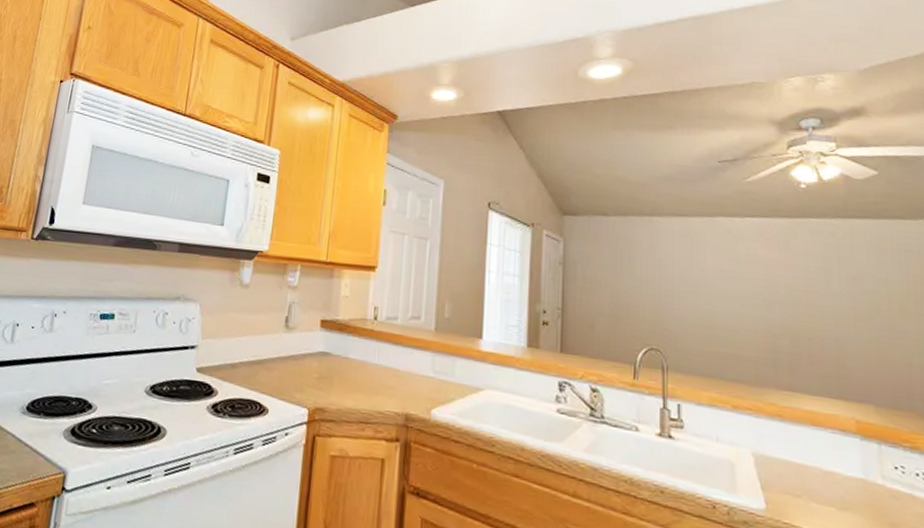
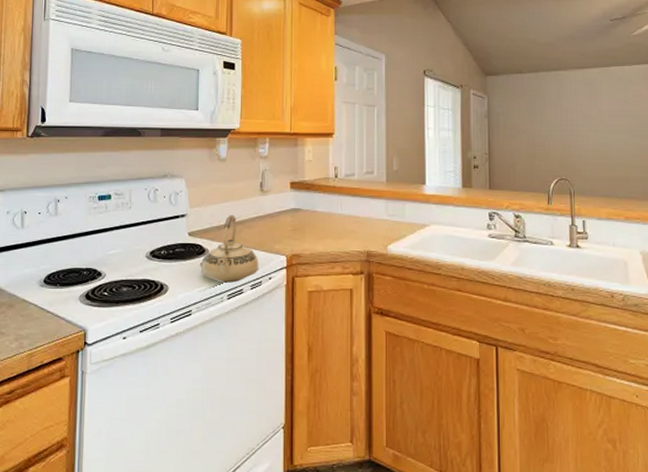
teakettle: none [205,352,275,435] -> present [200,215,259,283]

